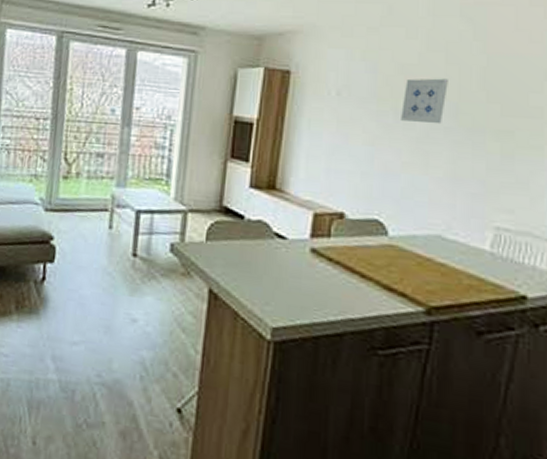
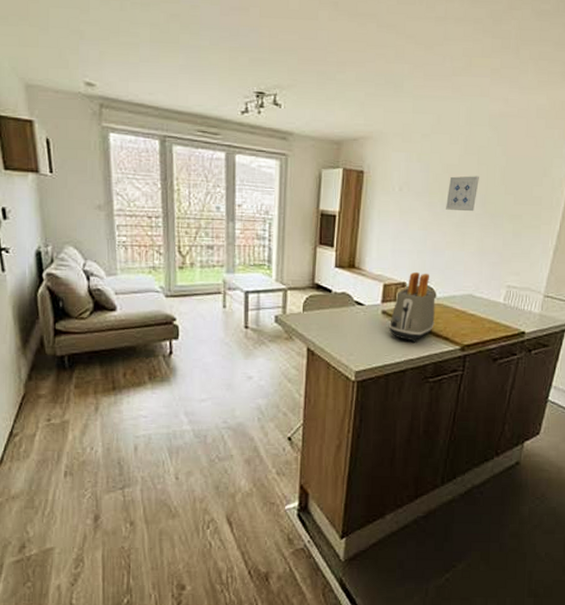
toaster: none [319,199,387,296] -> present [388,271,436,343]

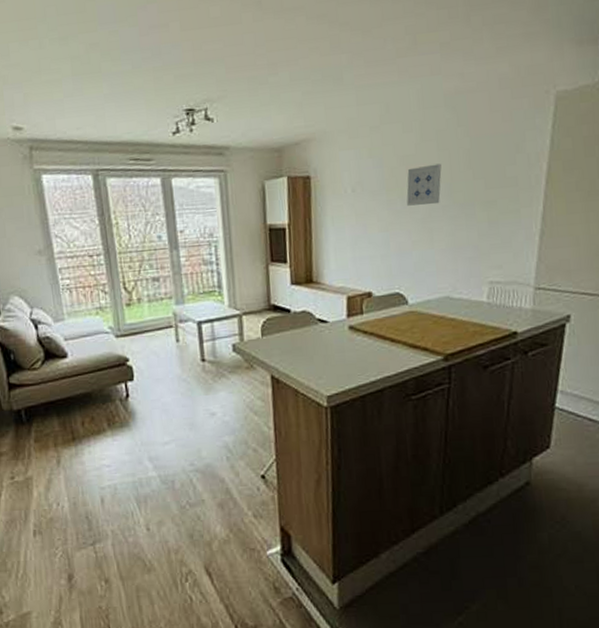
toaster: present [388,271,436,343] -> none [358,278,410,358]

